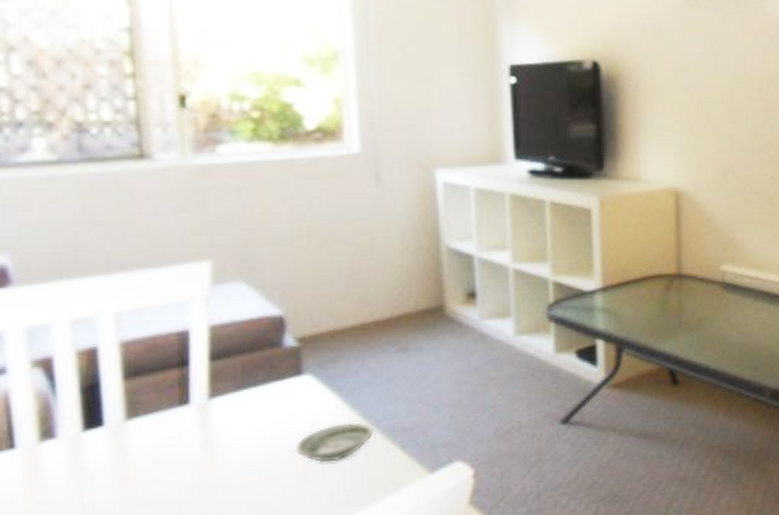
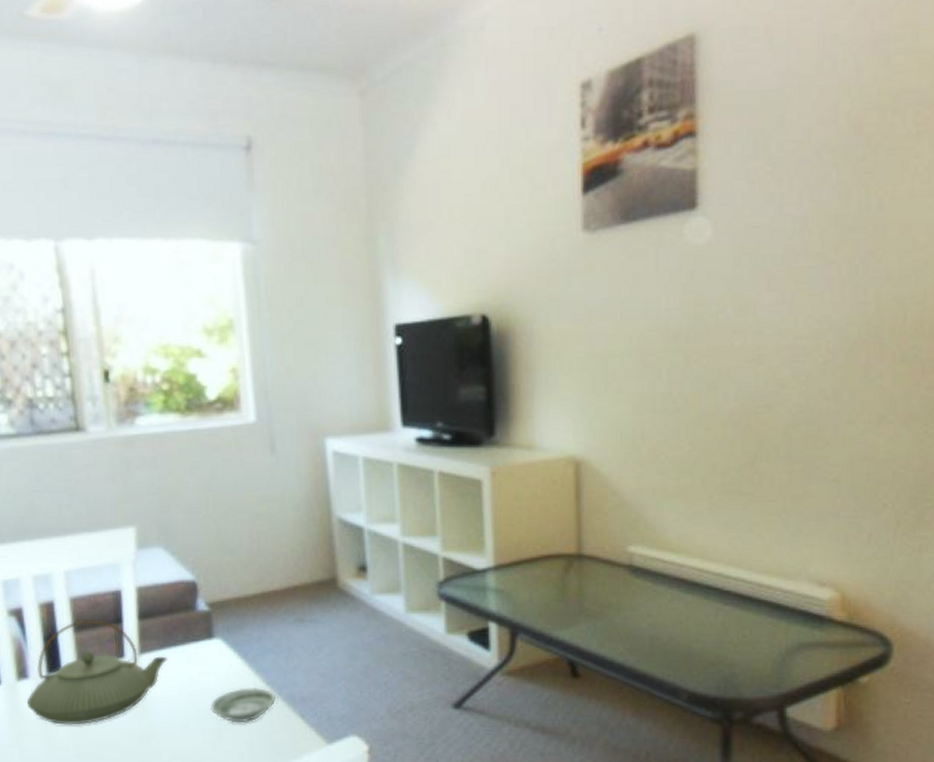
teapot: none [51,364,245,489] -> present [26,620,168,725]

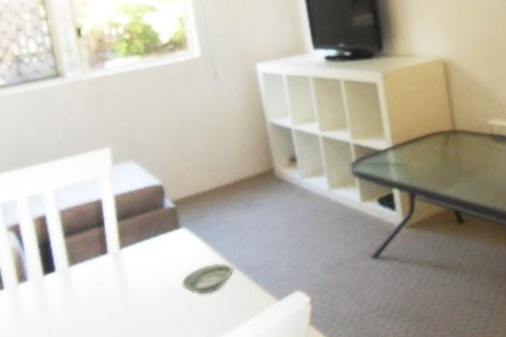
teapot: present [26,620,168,725] -> none [27,225,144,316]

